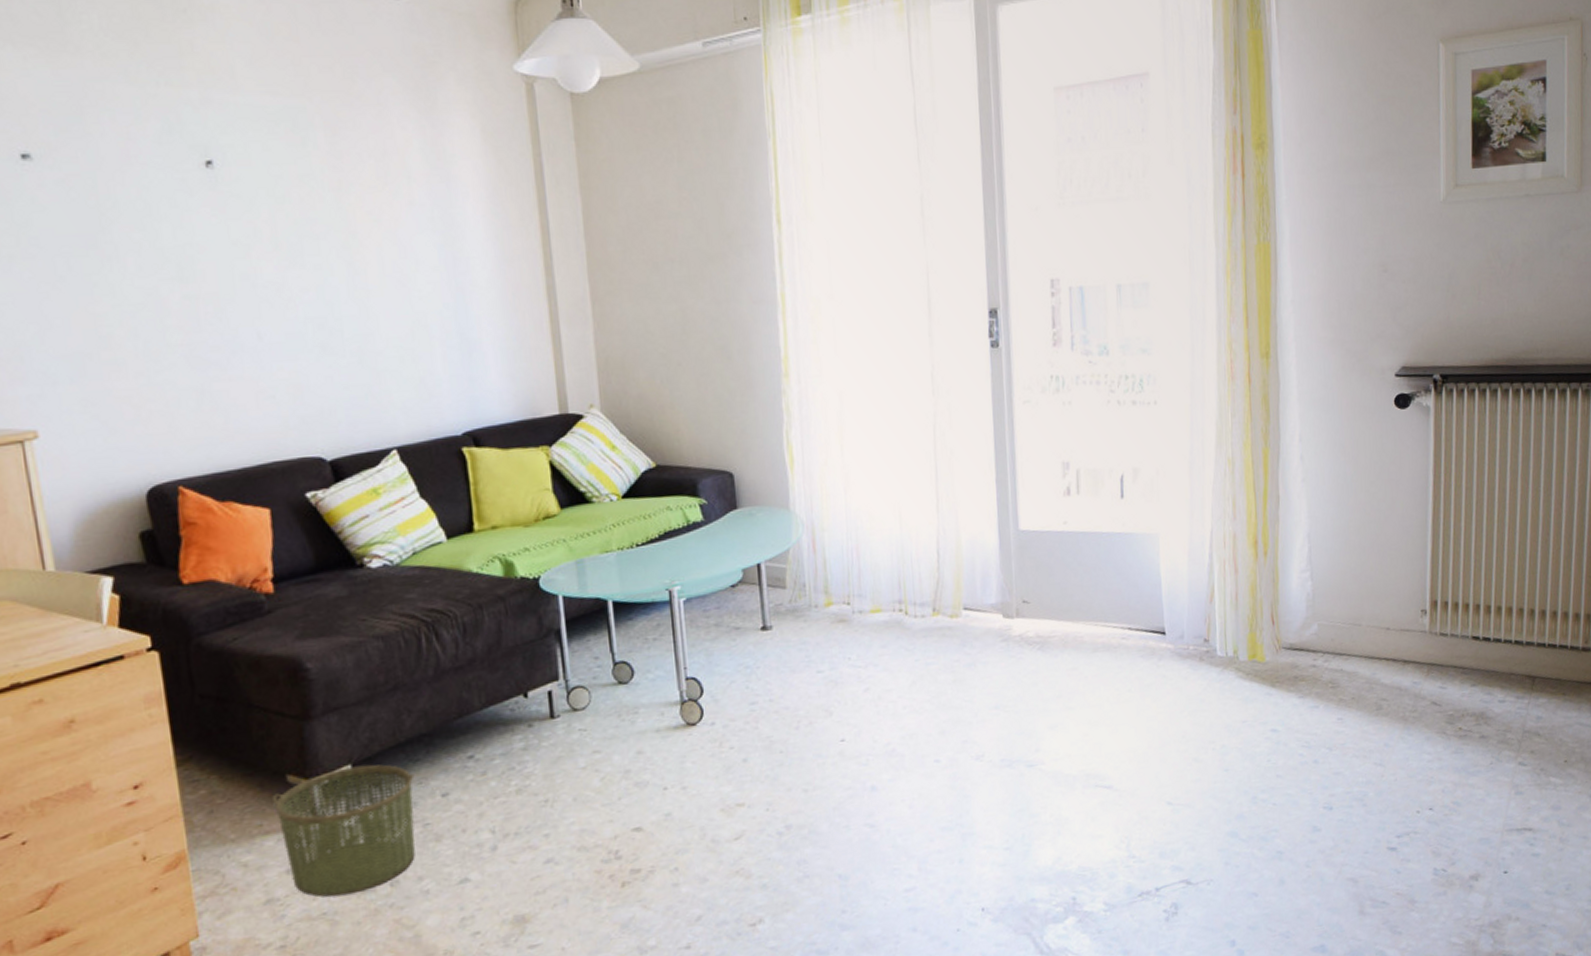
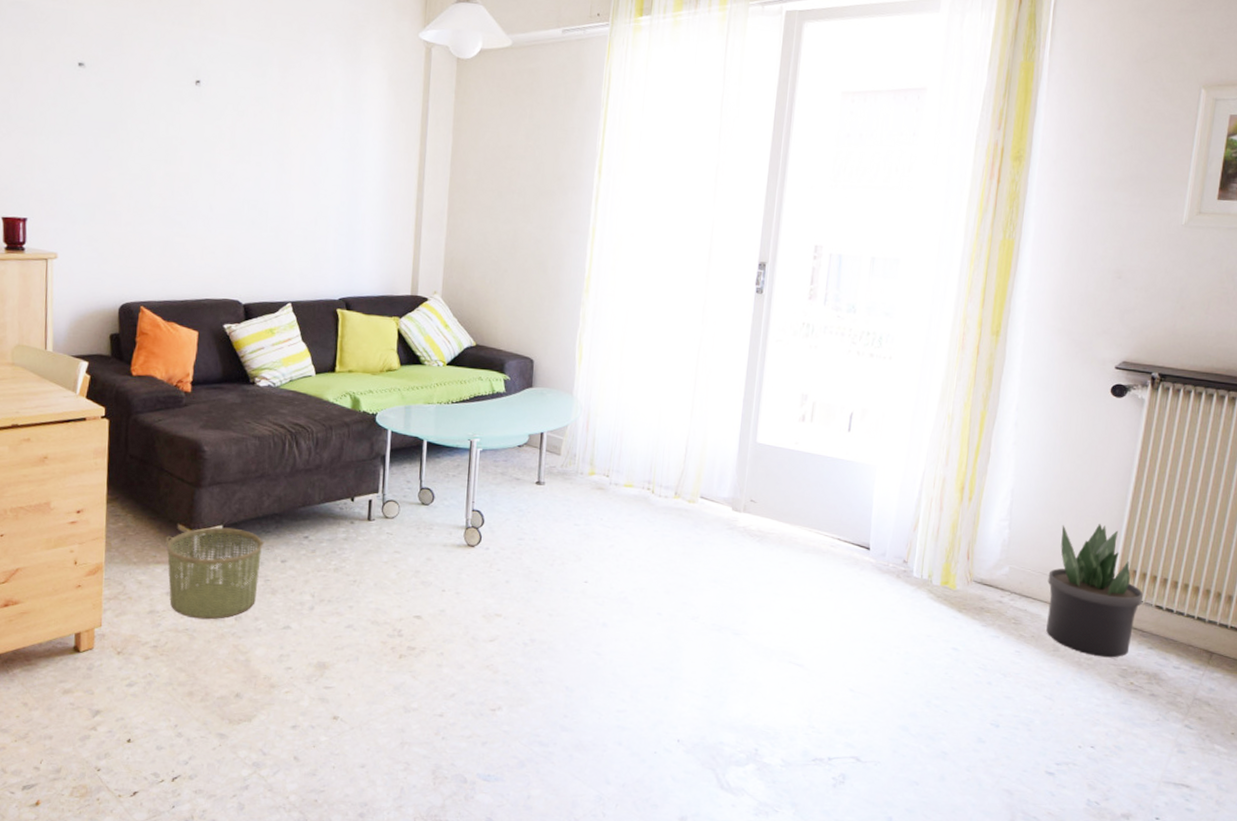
planter: none [1359,556,1458,707] -> present [1046,524,1143,658]

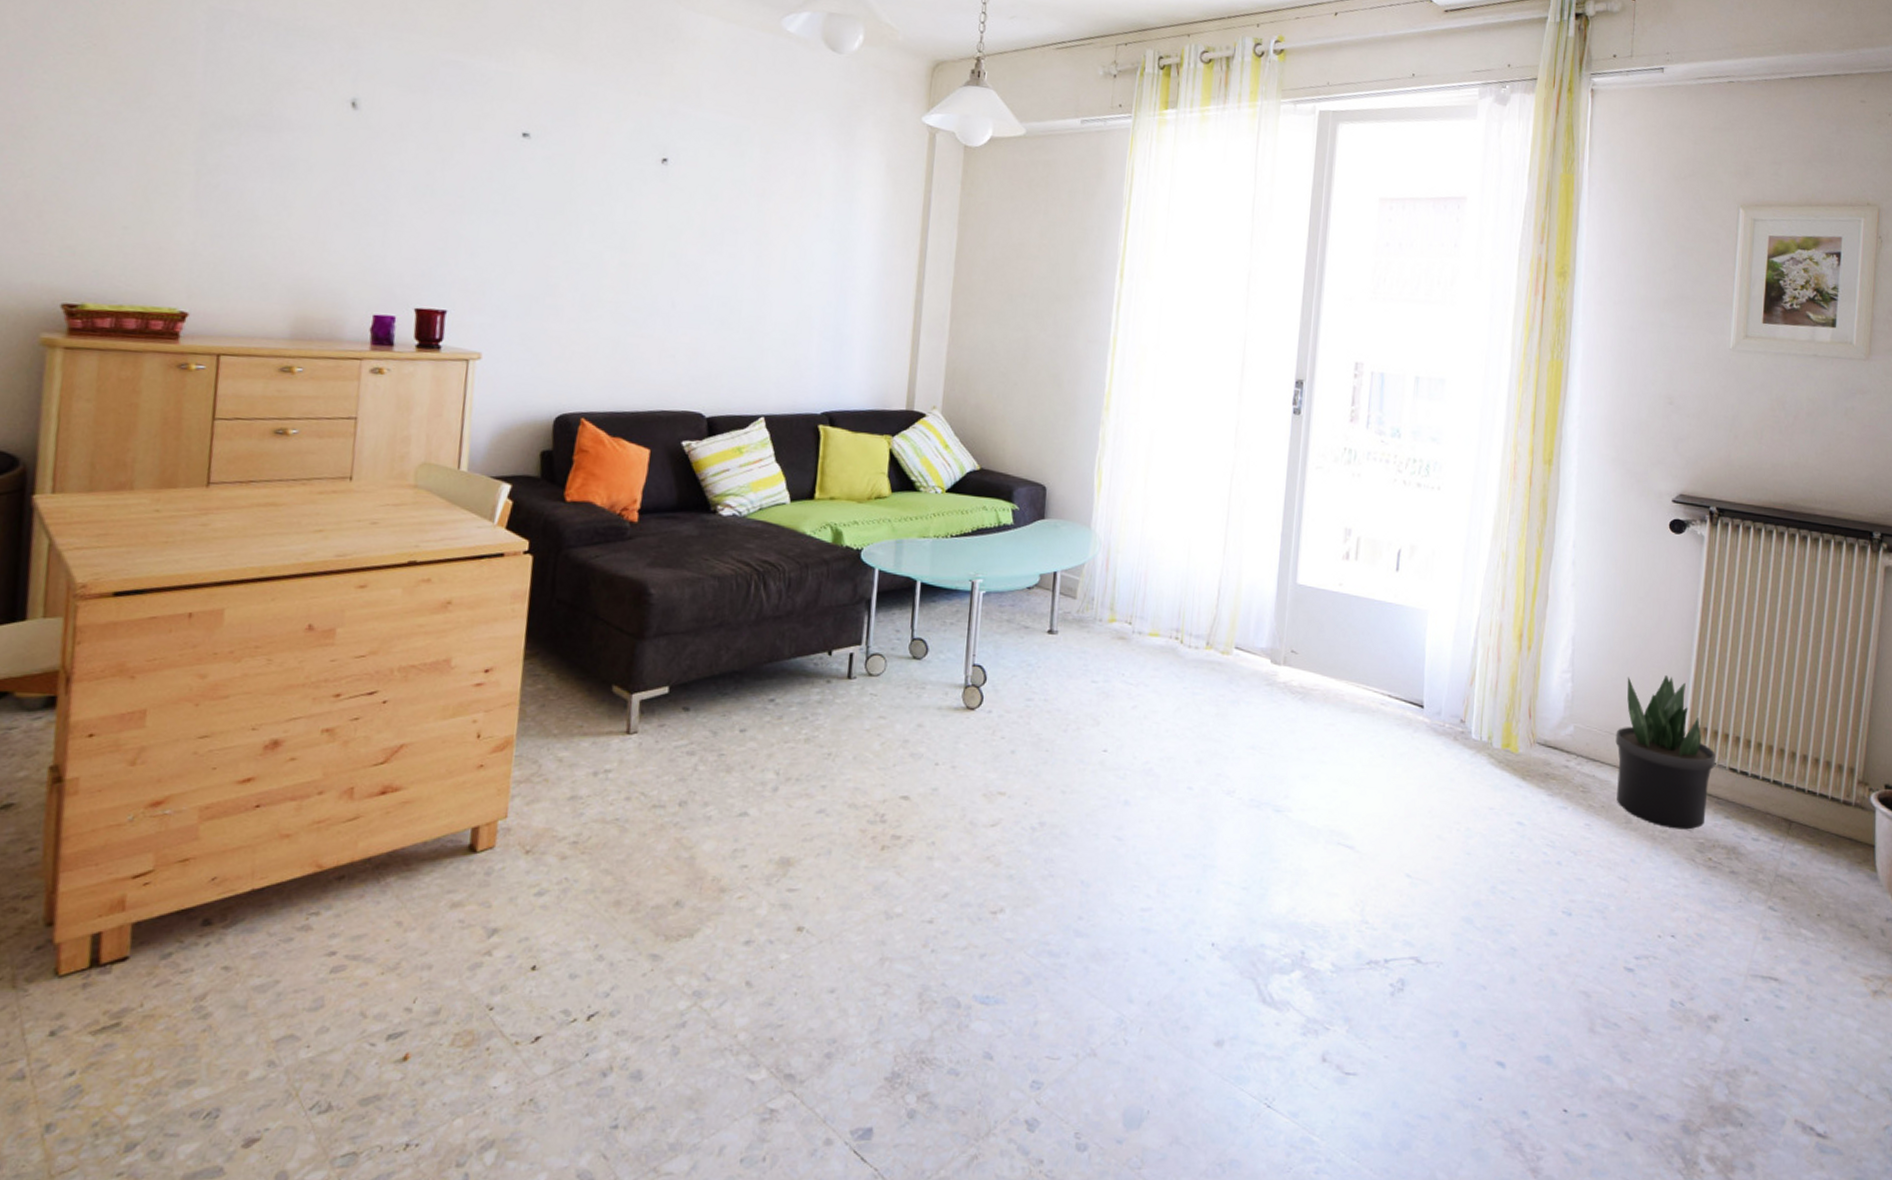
basket: present [166,527,265,619] -> none [596,688,721,805]

